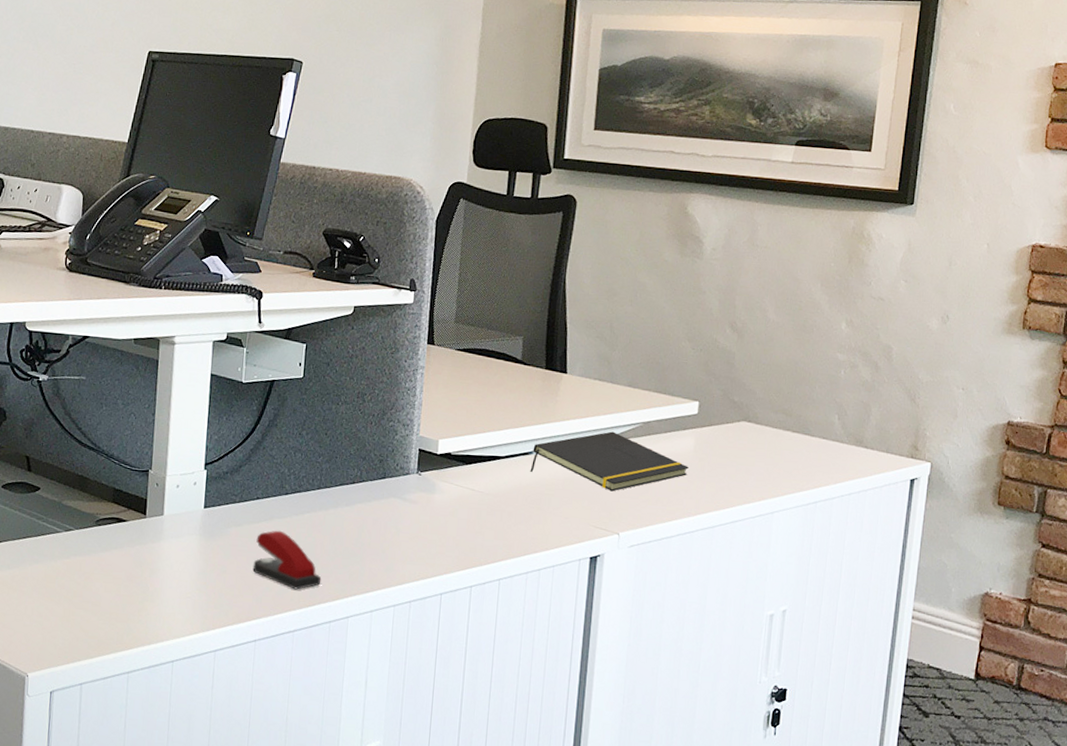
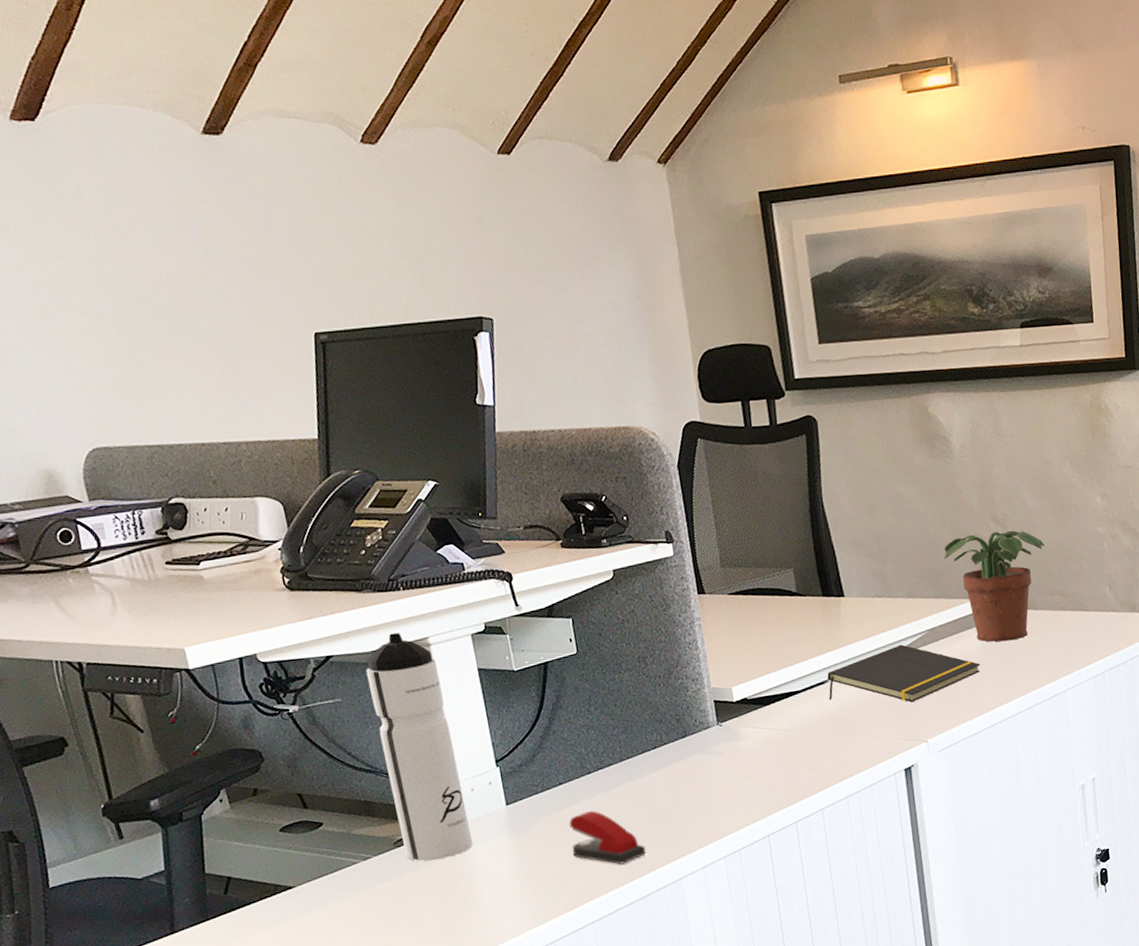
water bottle: none [103,326,177,546] -> present [365,633,473,862]
potted plant: none [673,336,779,450] -> present [943,530,1045,642]

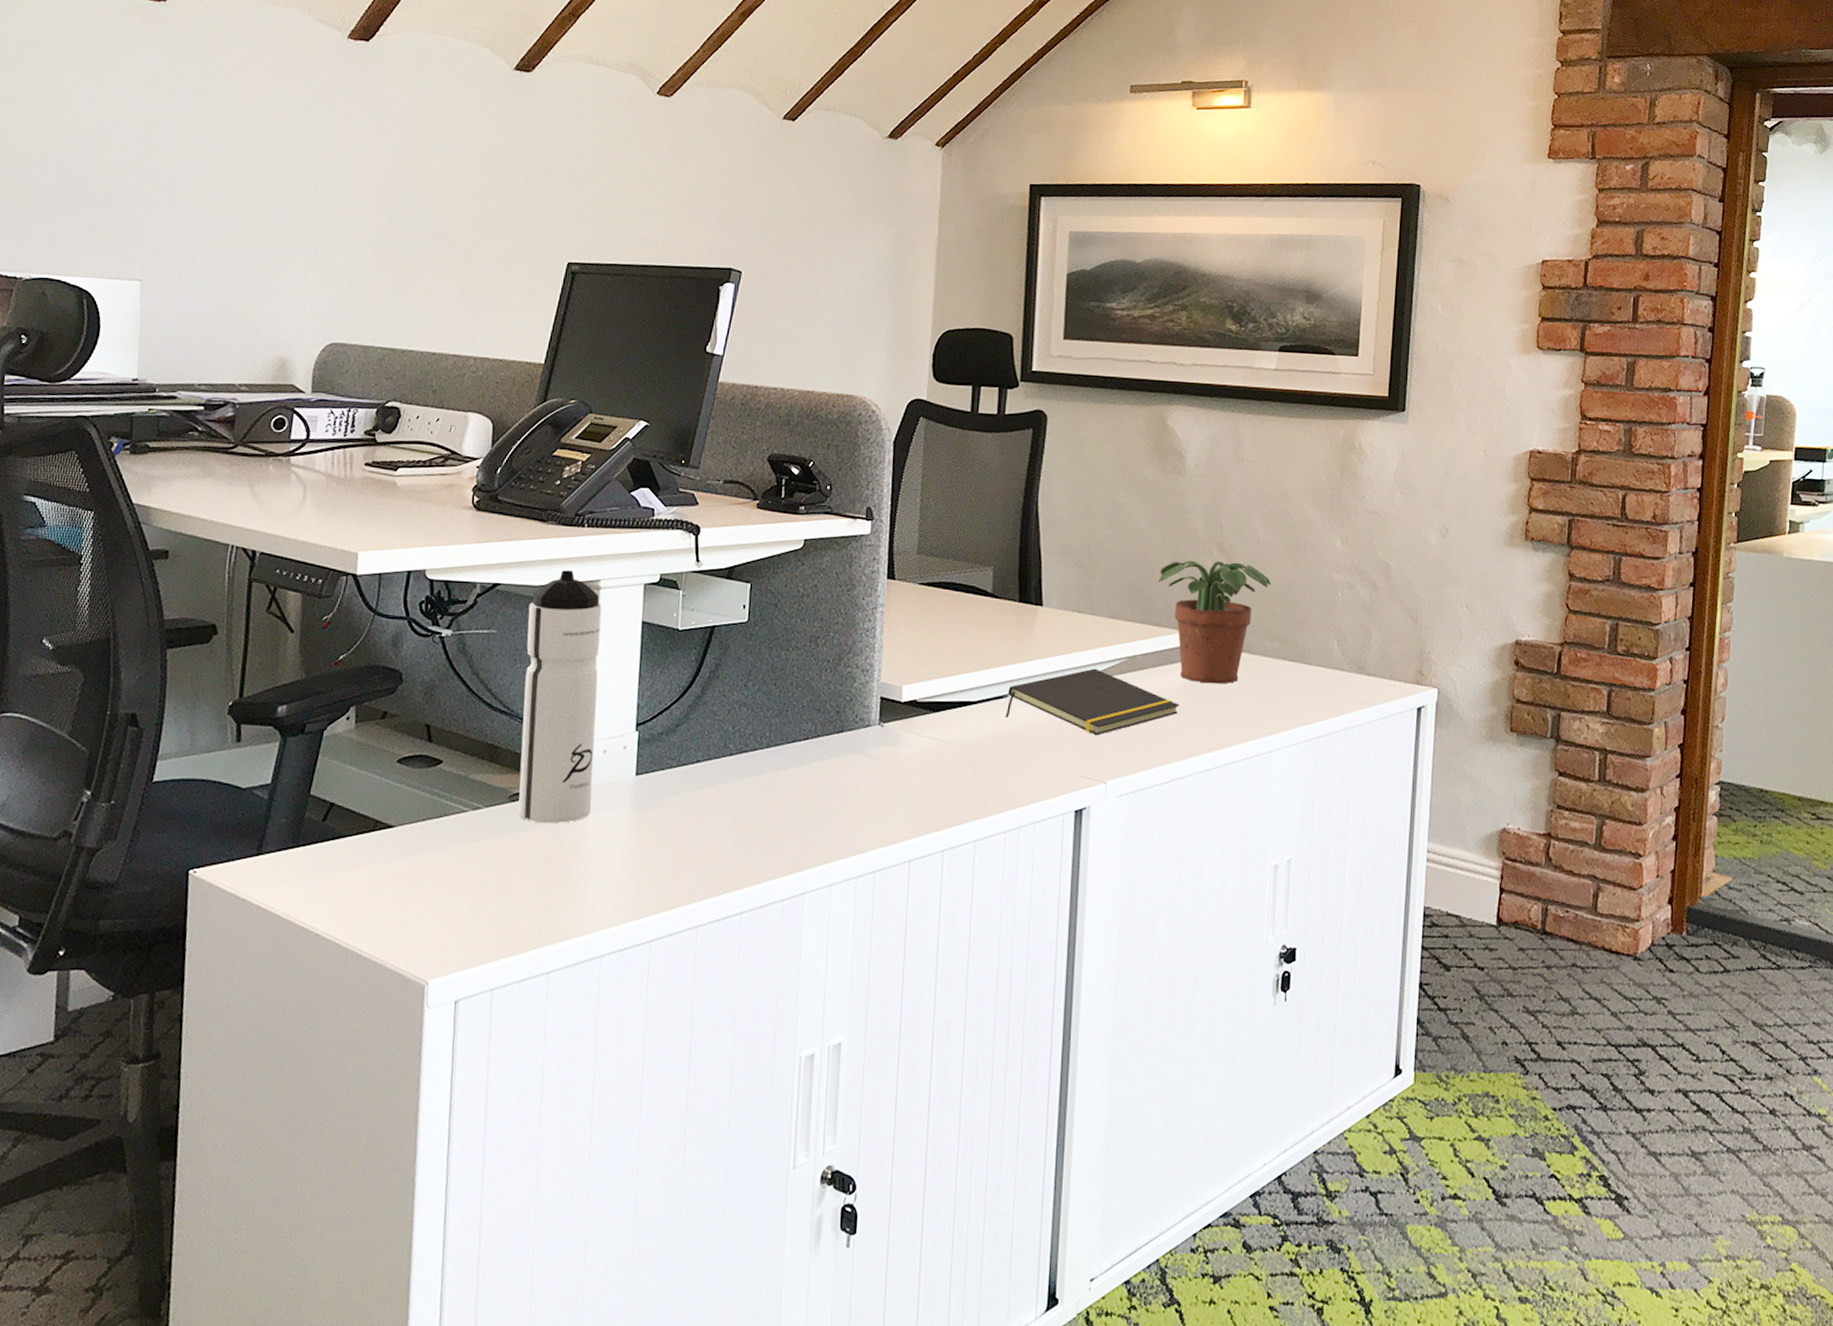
stapler: present [569,810,647,865] -> none [693,797,773,865]

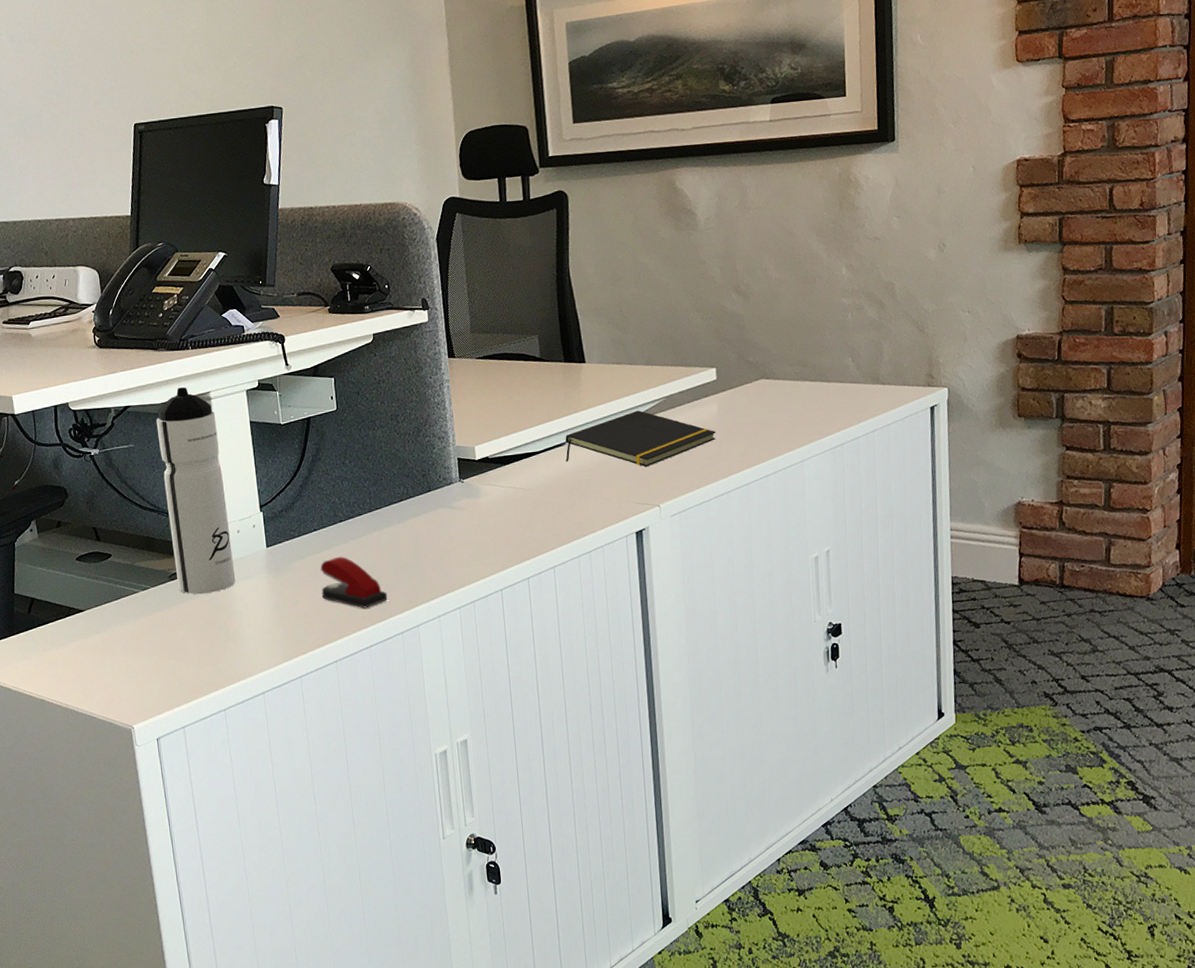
stapler: none [693,797,773,865] -> present [320,556,388,609]
potted plant: present [1157,560,1272,684] -> none [684,301,787,411]

